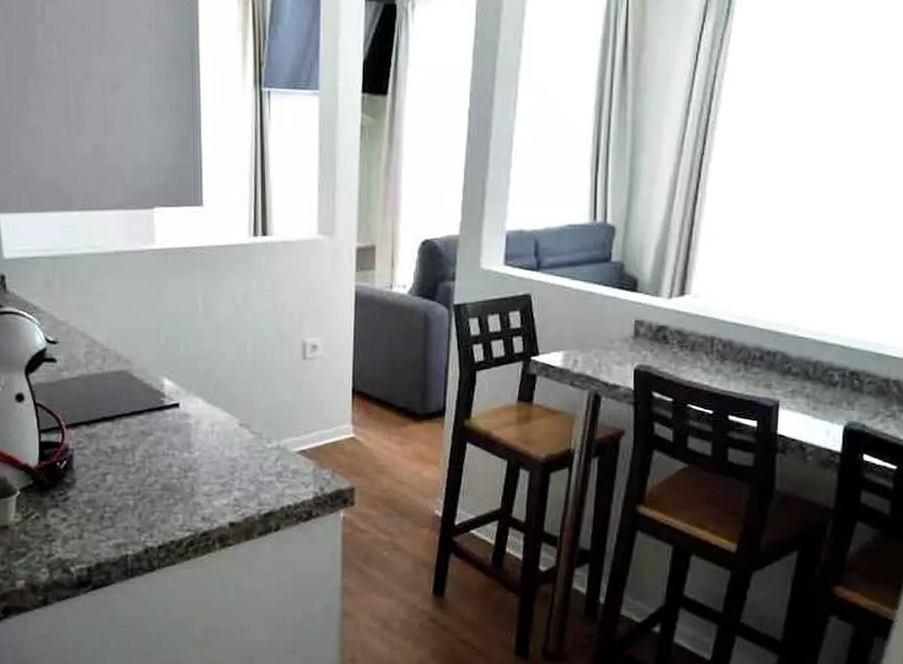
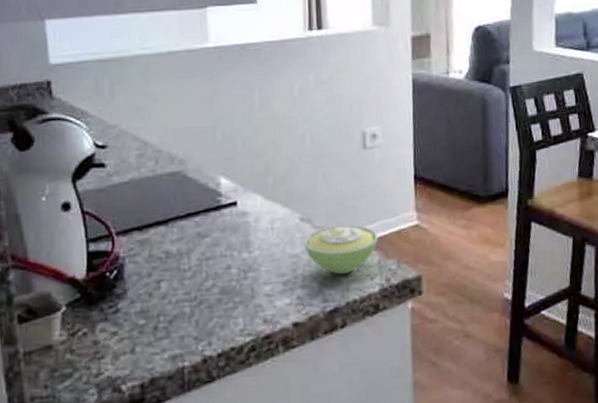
sugar bowl: none [241,432,314,481] -> present [303,224,379,275]

